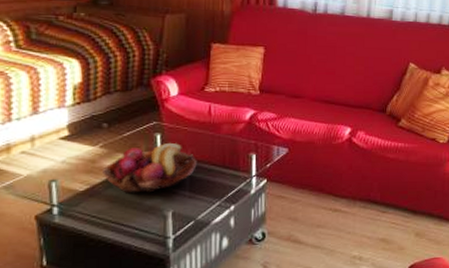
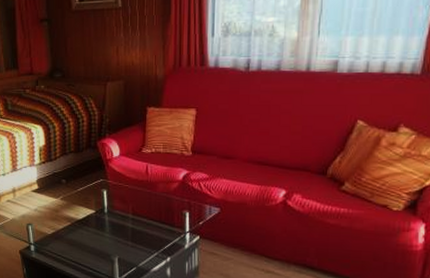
fruit basket: present [101,143,197,193] -> none [63,198,137,240]

